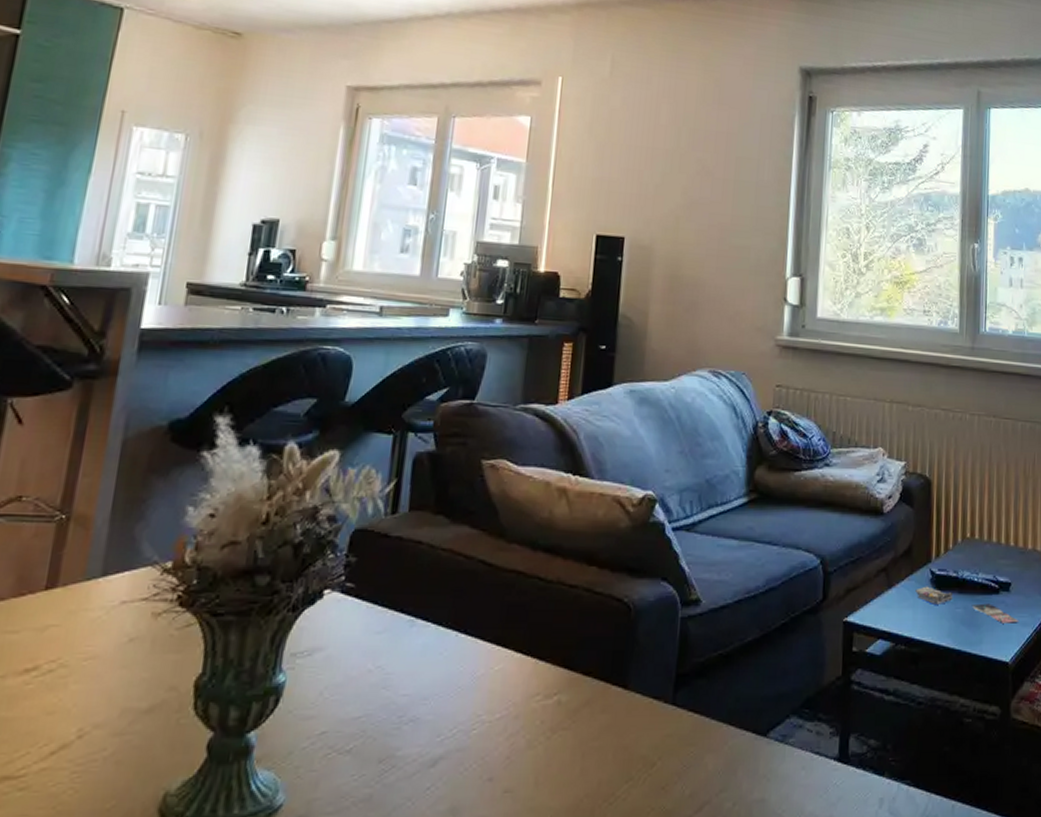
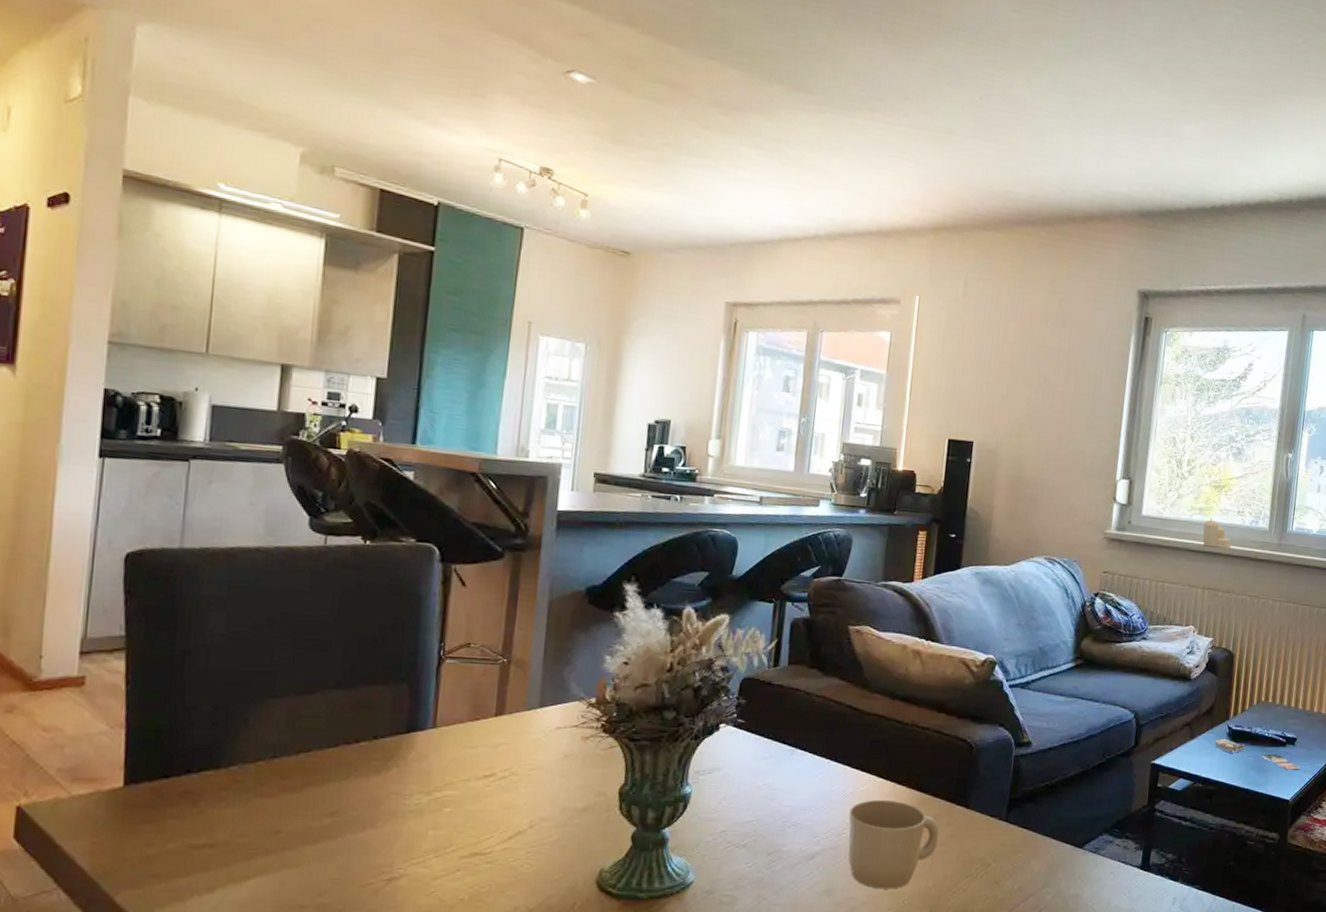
mug: none [479,681,592,804] -> present [848,799,939,889]
candle: none [886,319,919,354] -> present [1203,518,1232,548]

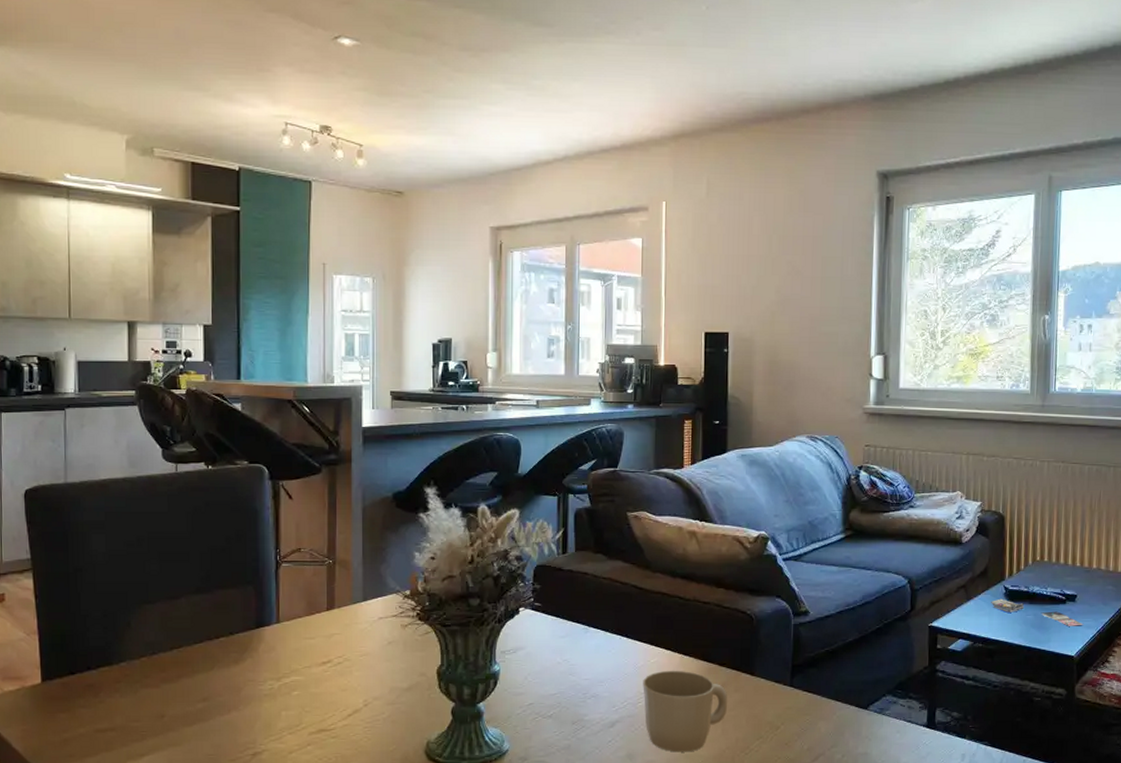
candle: present [1203,518,1232,548] -> none [962,385,993,414]

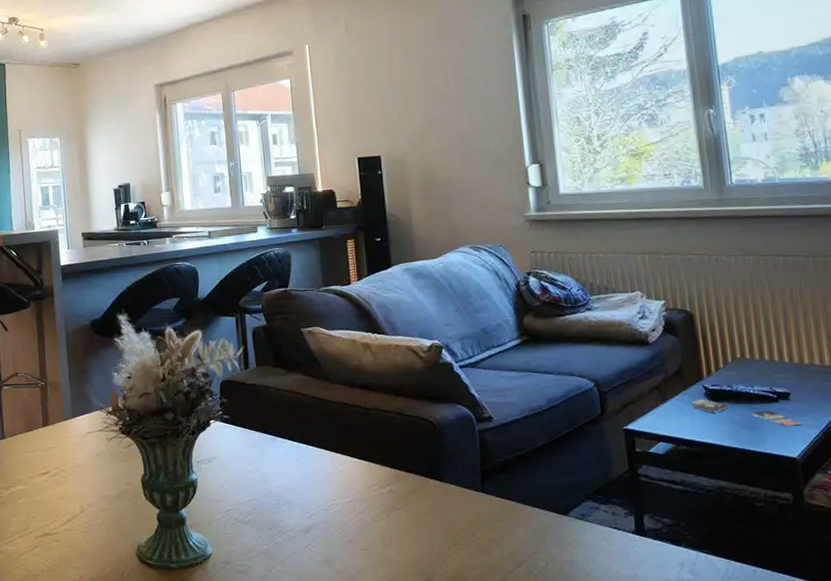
mug: present [643,670,728,752] -> none [332,477,420,558]

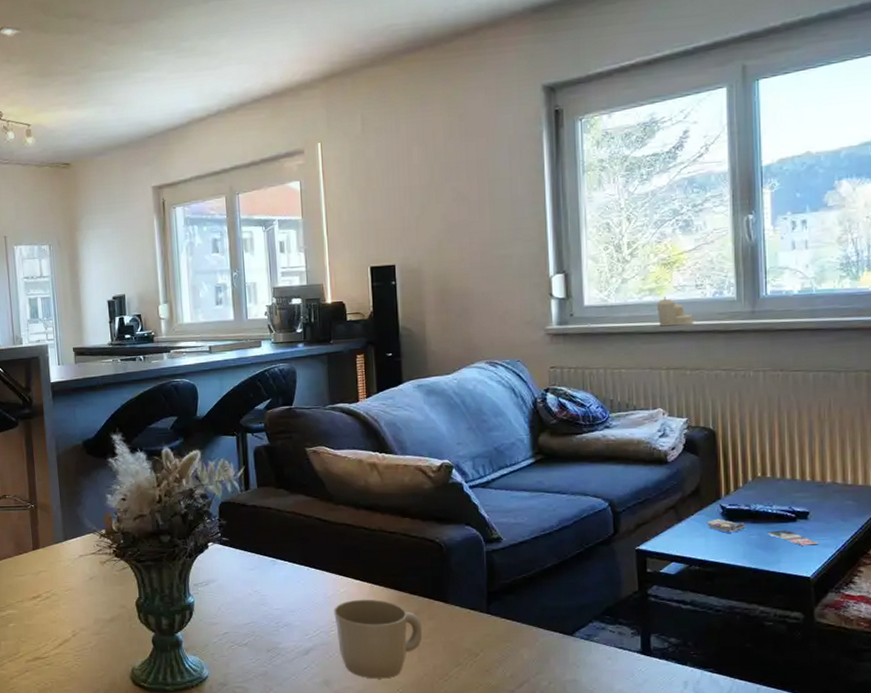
mug: none [332,477,420,558] -> present [334,599,423,679]
candle: none [628,185,664,214] -> present [656,297,693,327]

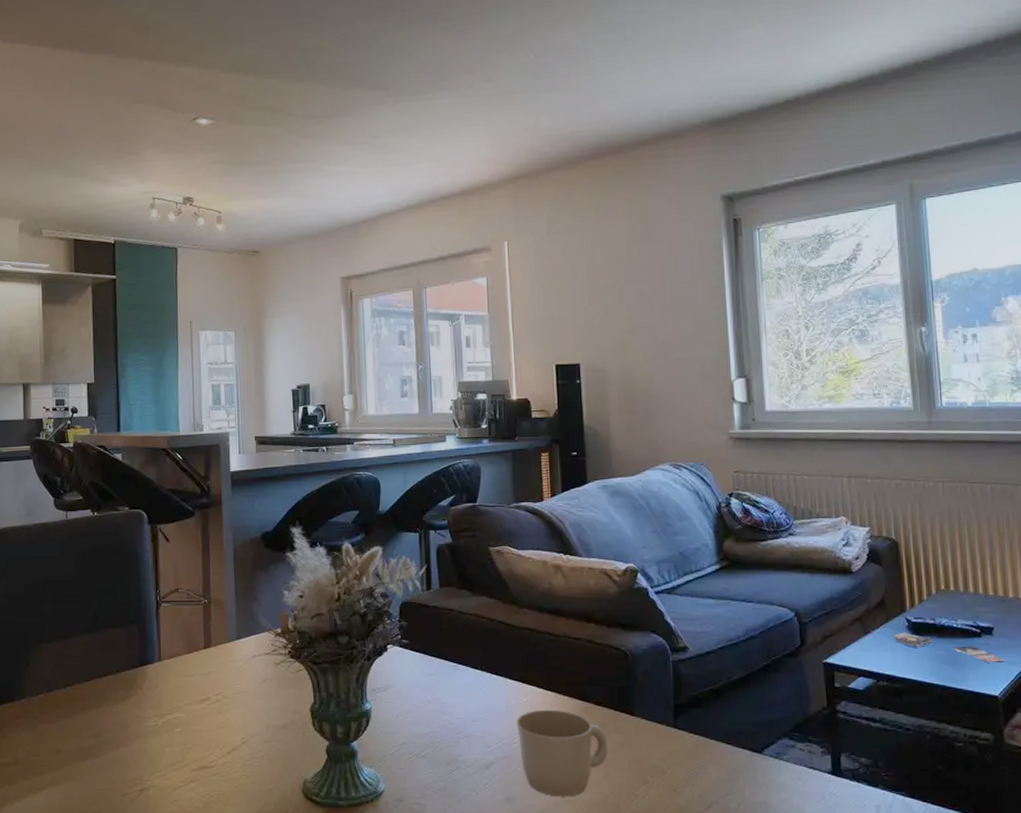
candle: present [656,297,693,327] -> none [836,405,872,434]

